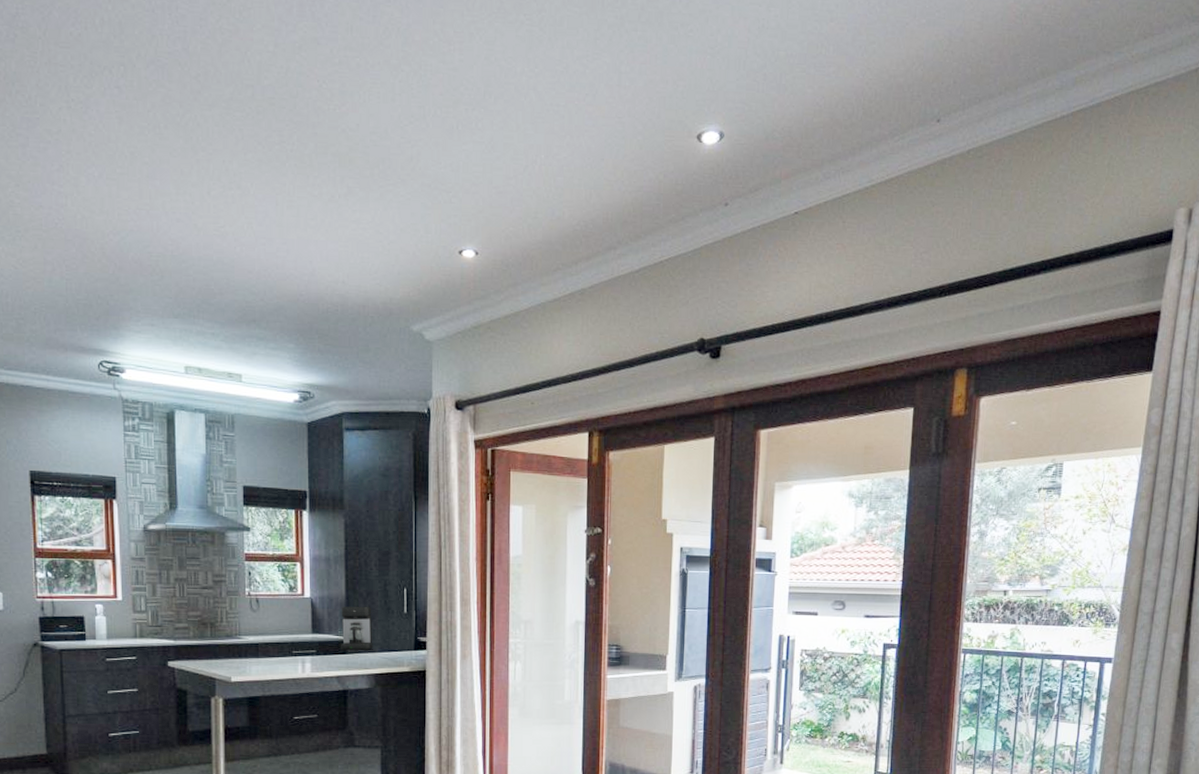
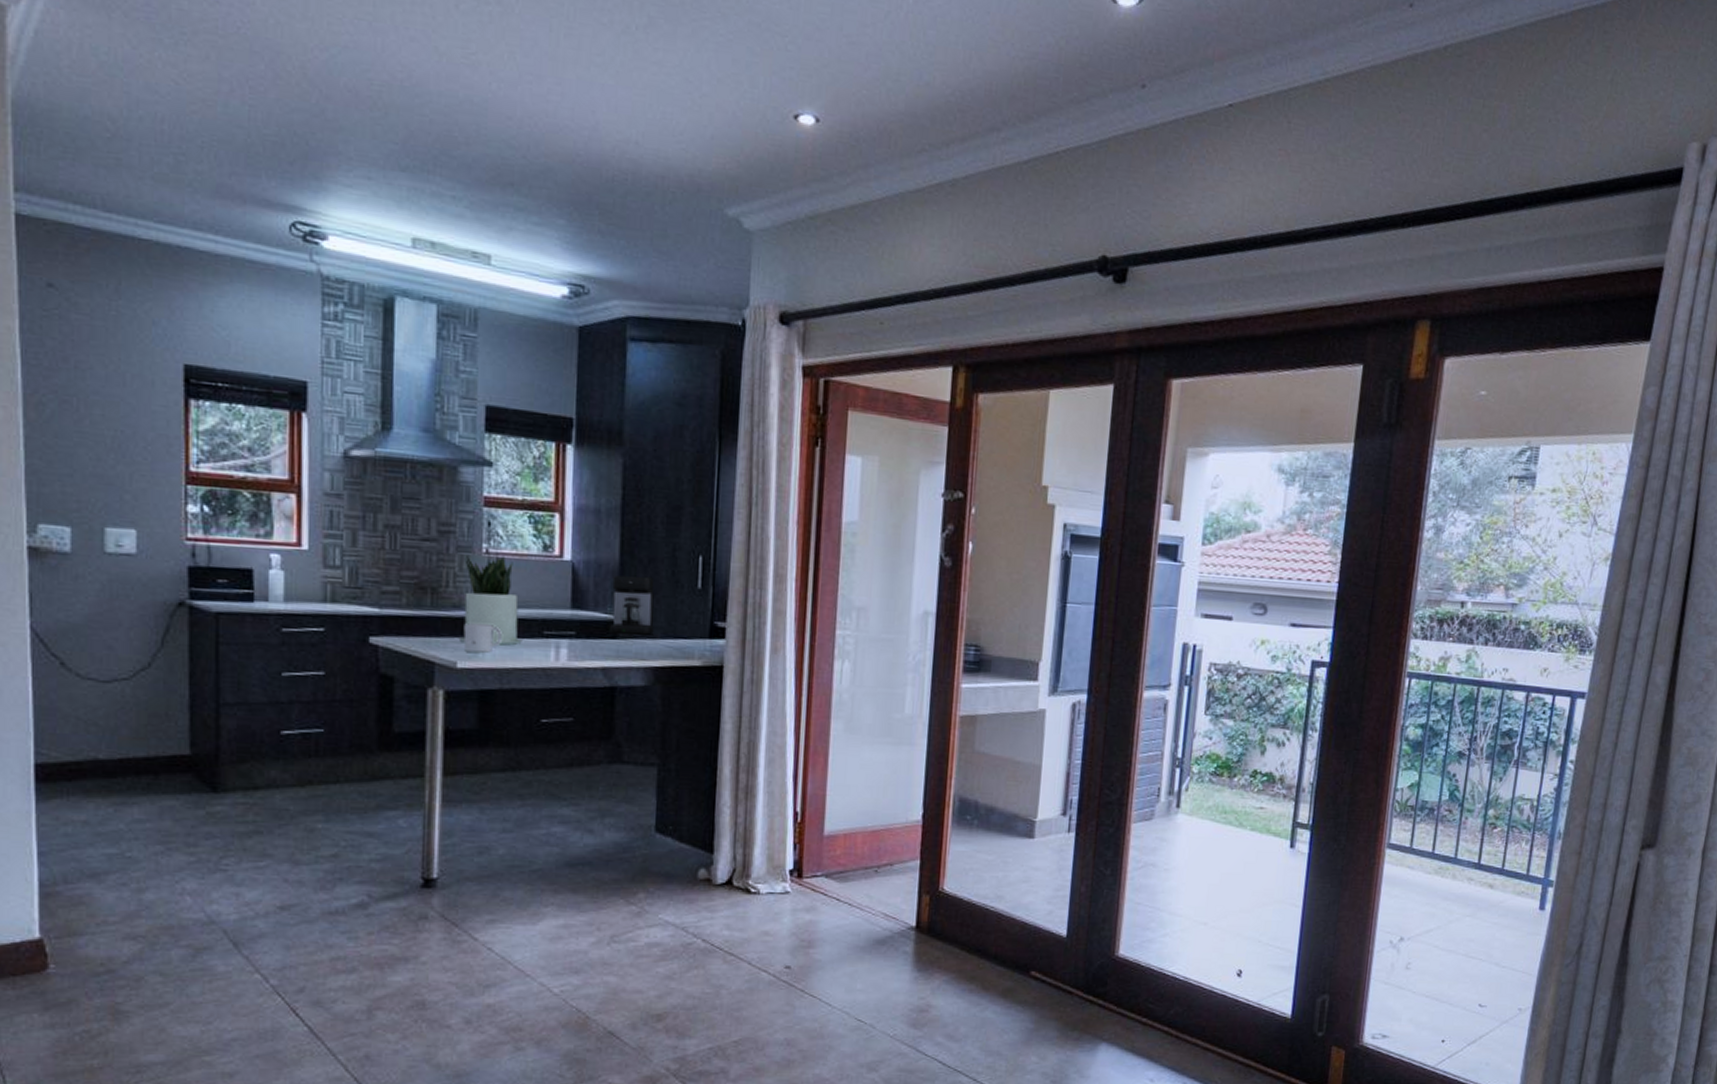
planter: none [231,596,278,664] -> present [458,555,522,647]
mug: none [235,648,263,669] -> present [463,623,502,653]

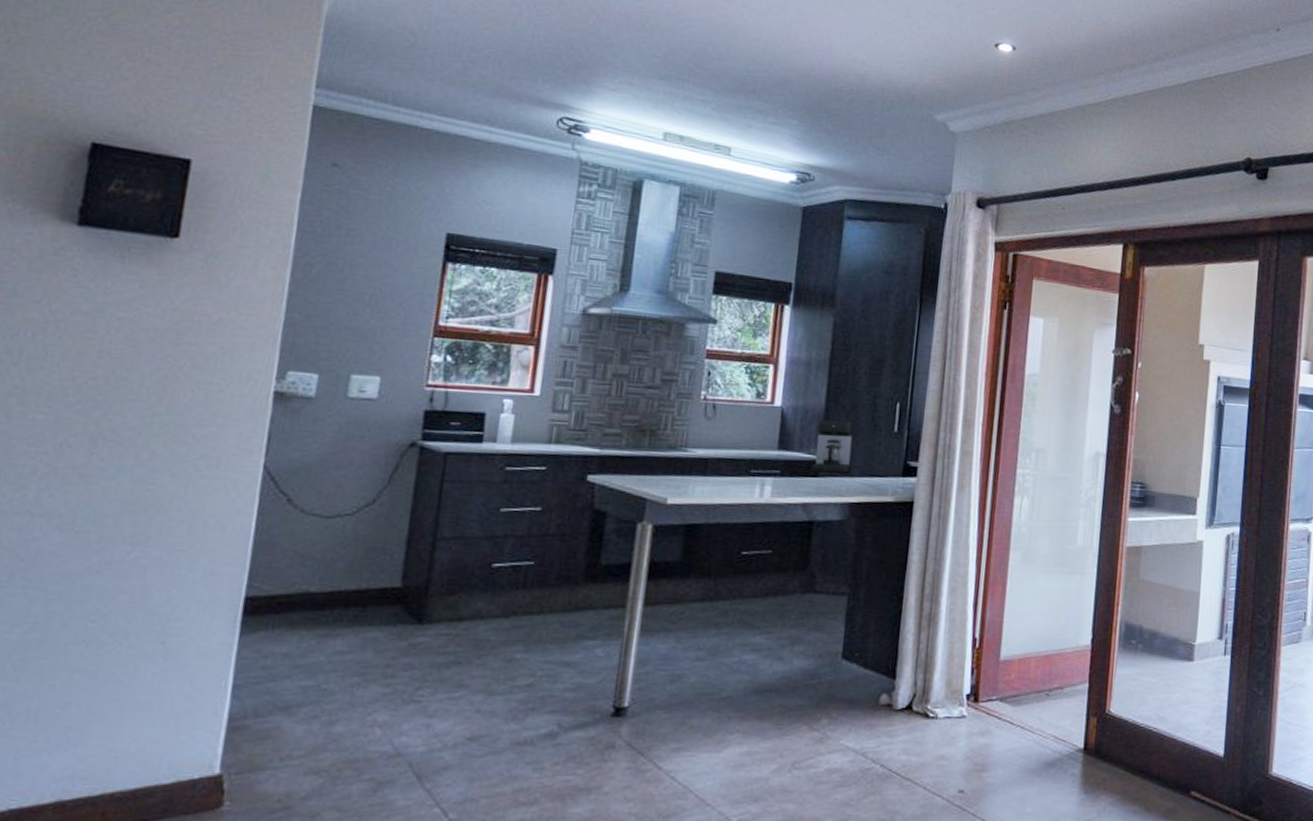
planter: present [458,555,522,647] -> none [671,401,731,484]
mug: present [463,623,502,653] -> none [675,463,712,490]

